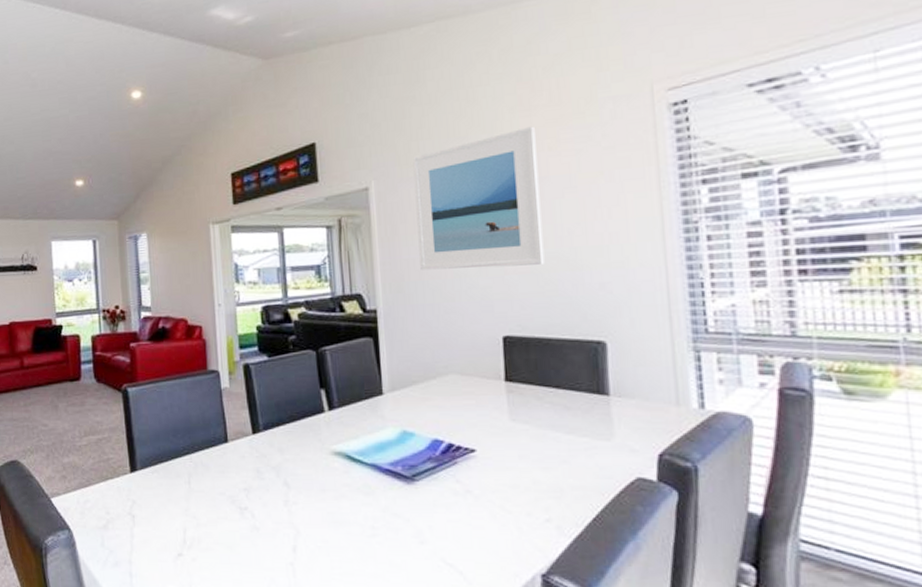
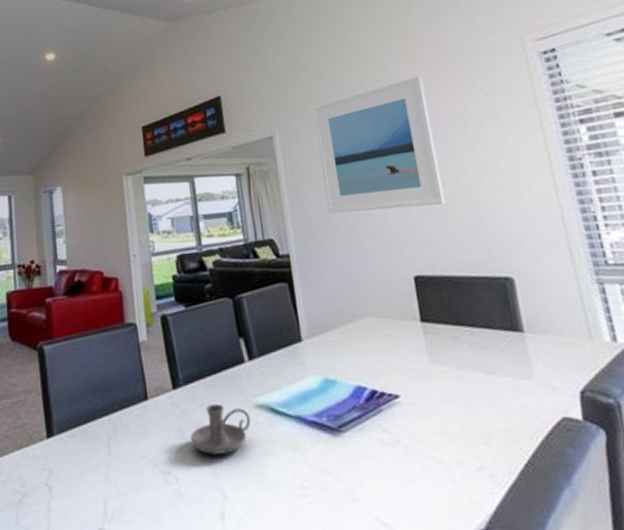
candle holder: none [267,449,327,495] -> present [190,403,251,455]

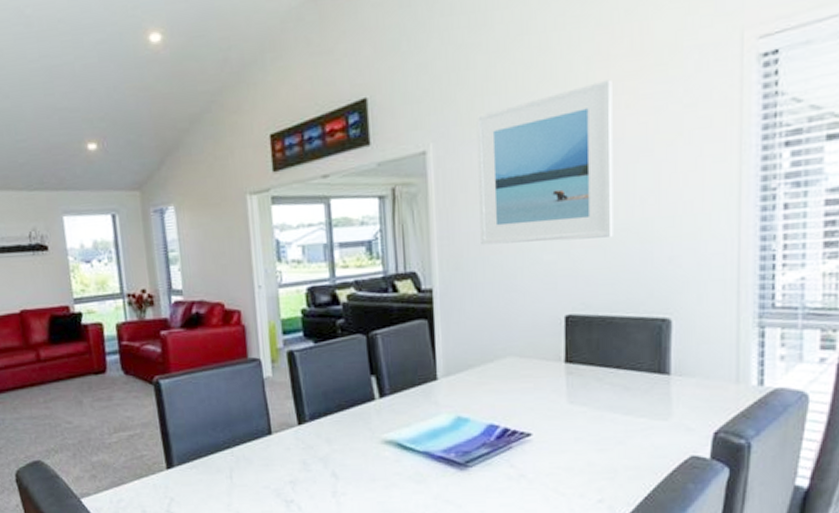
candle holder: present [190,403,251,455] -> none [314,439,377,486]

